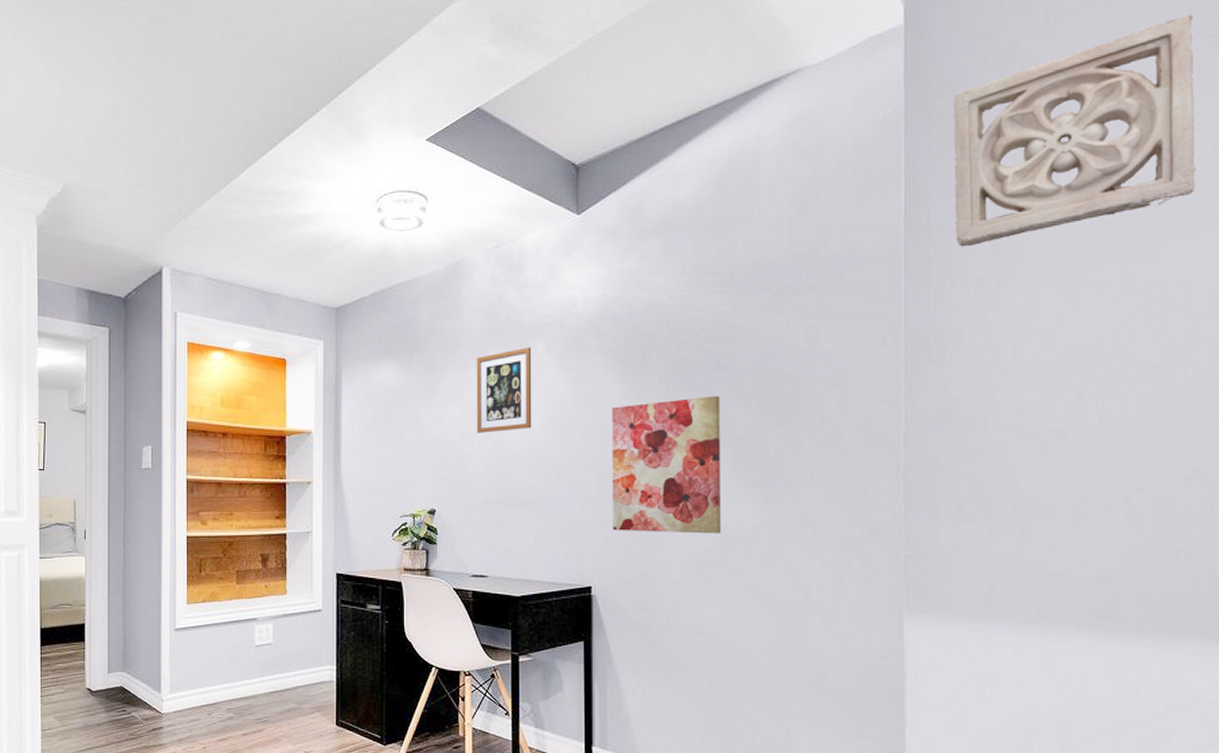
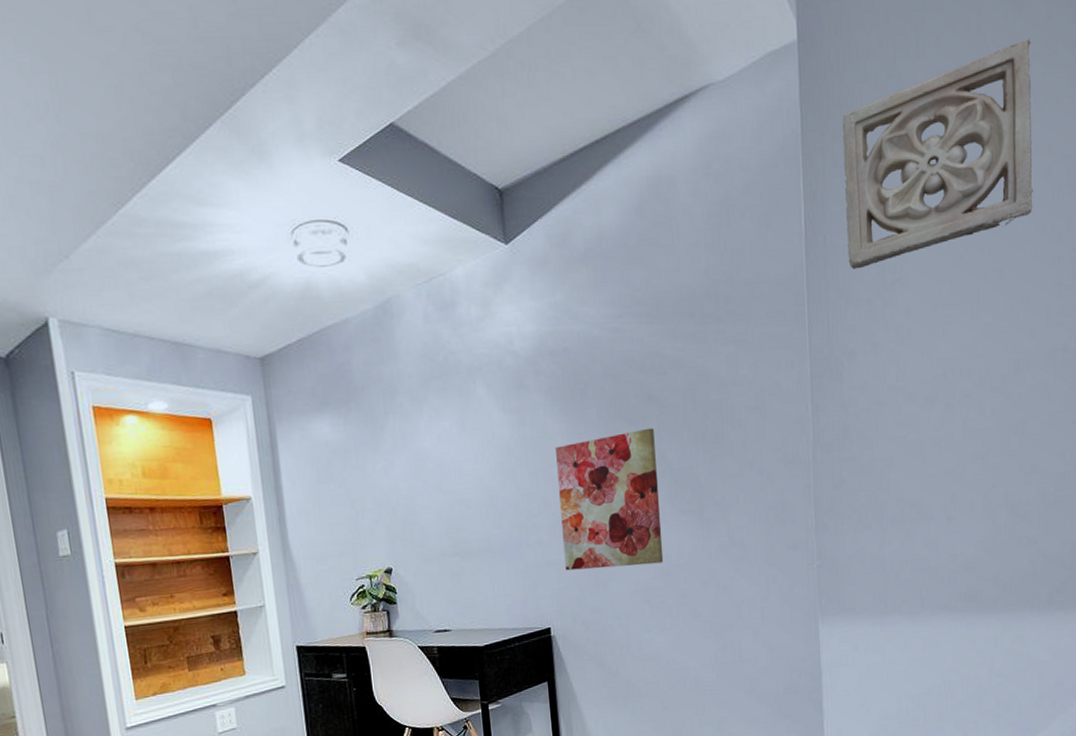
picture frame: present [476,347,532,433] -> none [417,389,480,485]

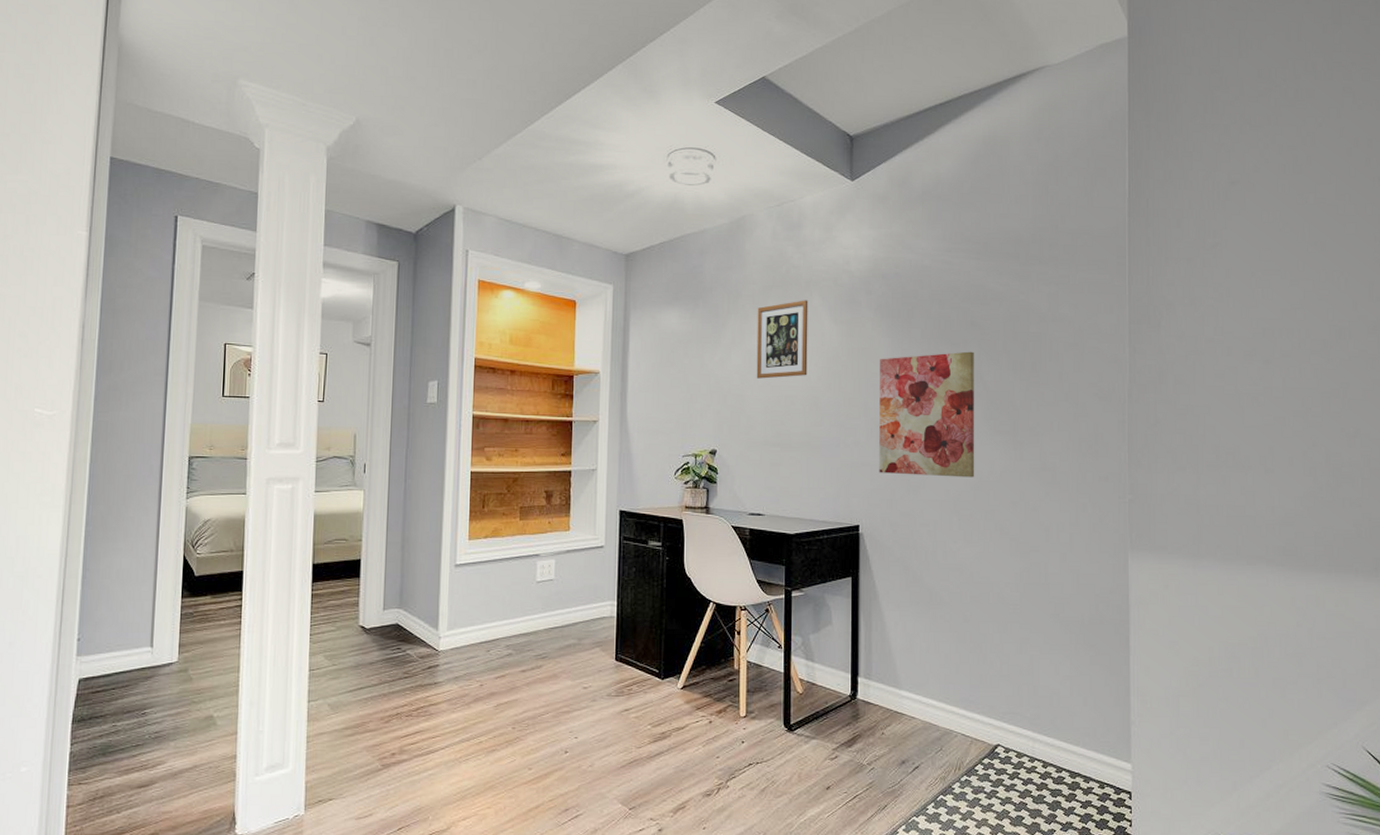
picture frame: none [417,389,480,485] -> present [756,300,808,379]
wall ornament: present [842,39,1033,269] -> none [1167,49,1353,231]

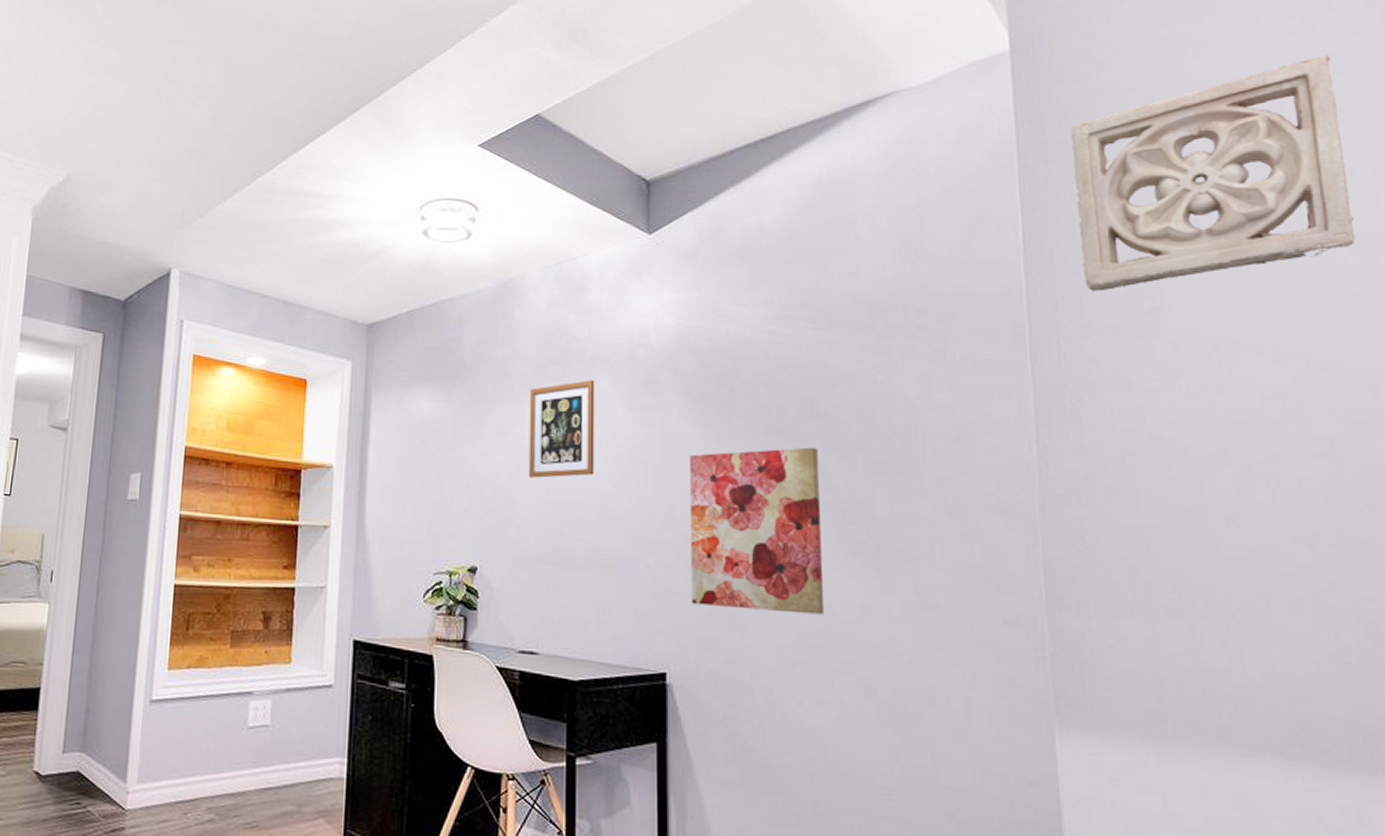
wall ornament: none [1167,49,1353,231] -> present [1070,55,1356,292]

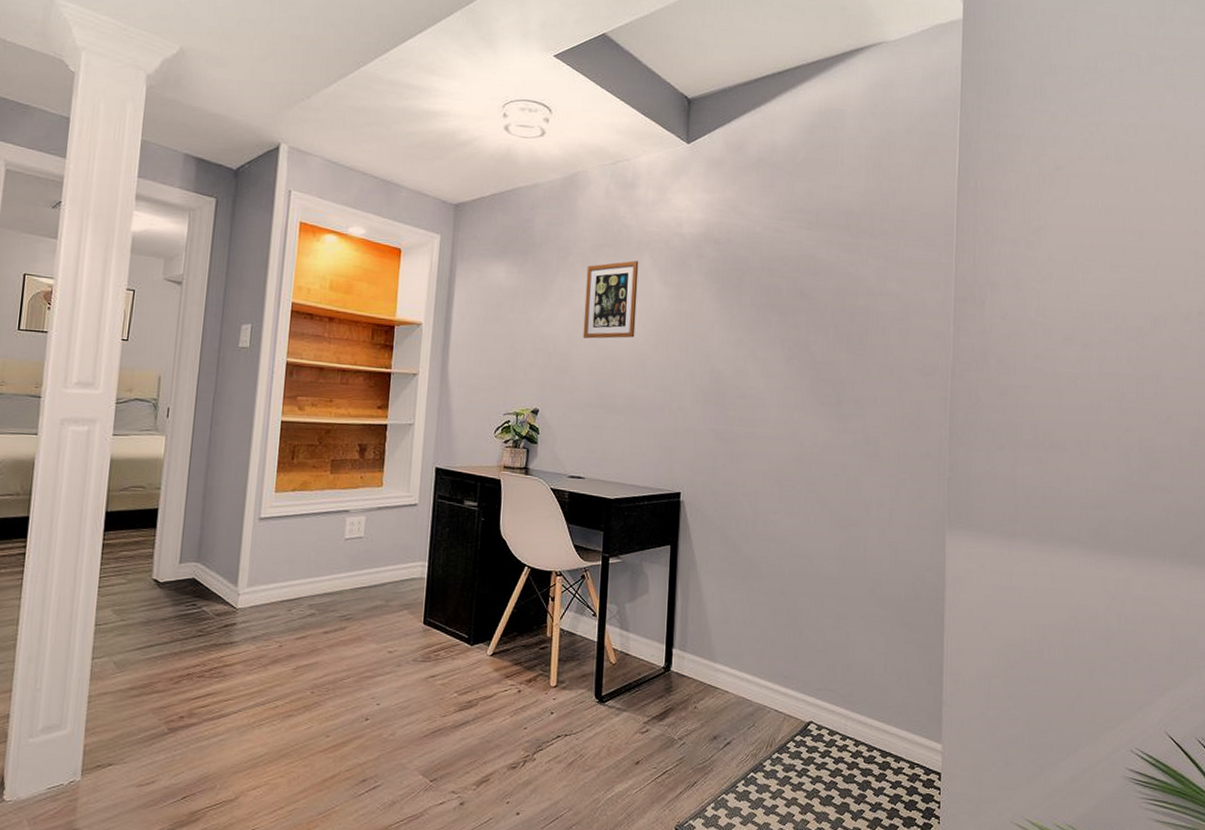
wall art: present [690,447,825,615] -> none [703,321,802,449]
wall ornament: present [1070,55,1356,292] -> none [996,46,1172,212]

